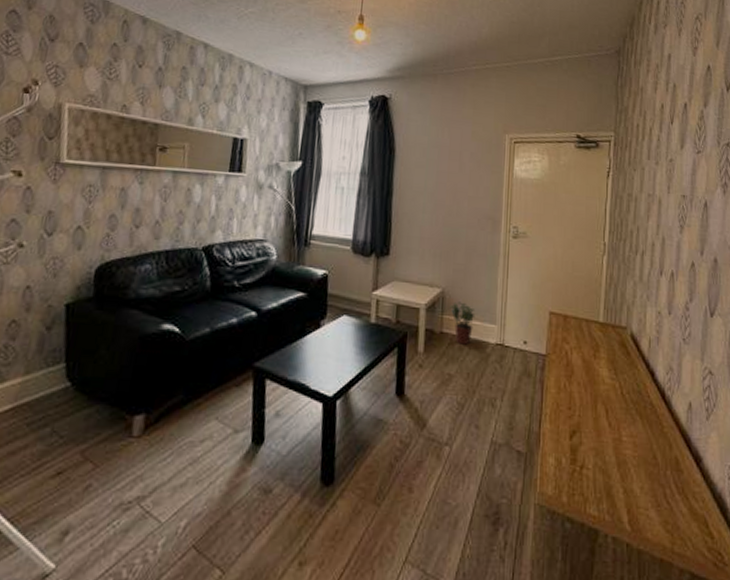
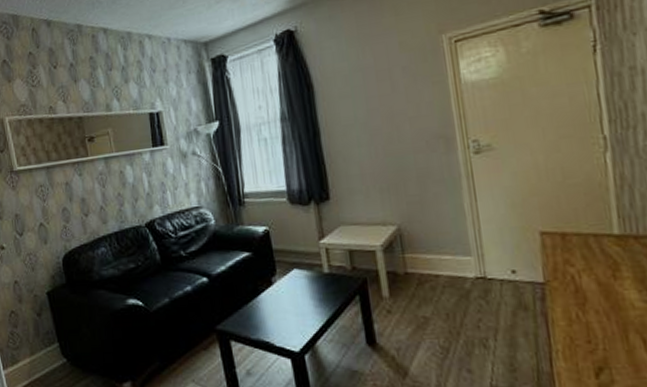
potted plant: present [450,301,475,345] -> none [411,237,444,283]

